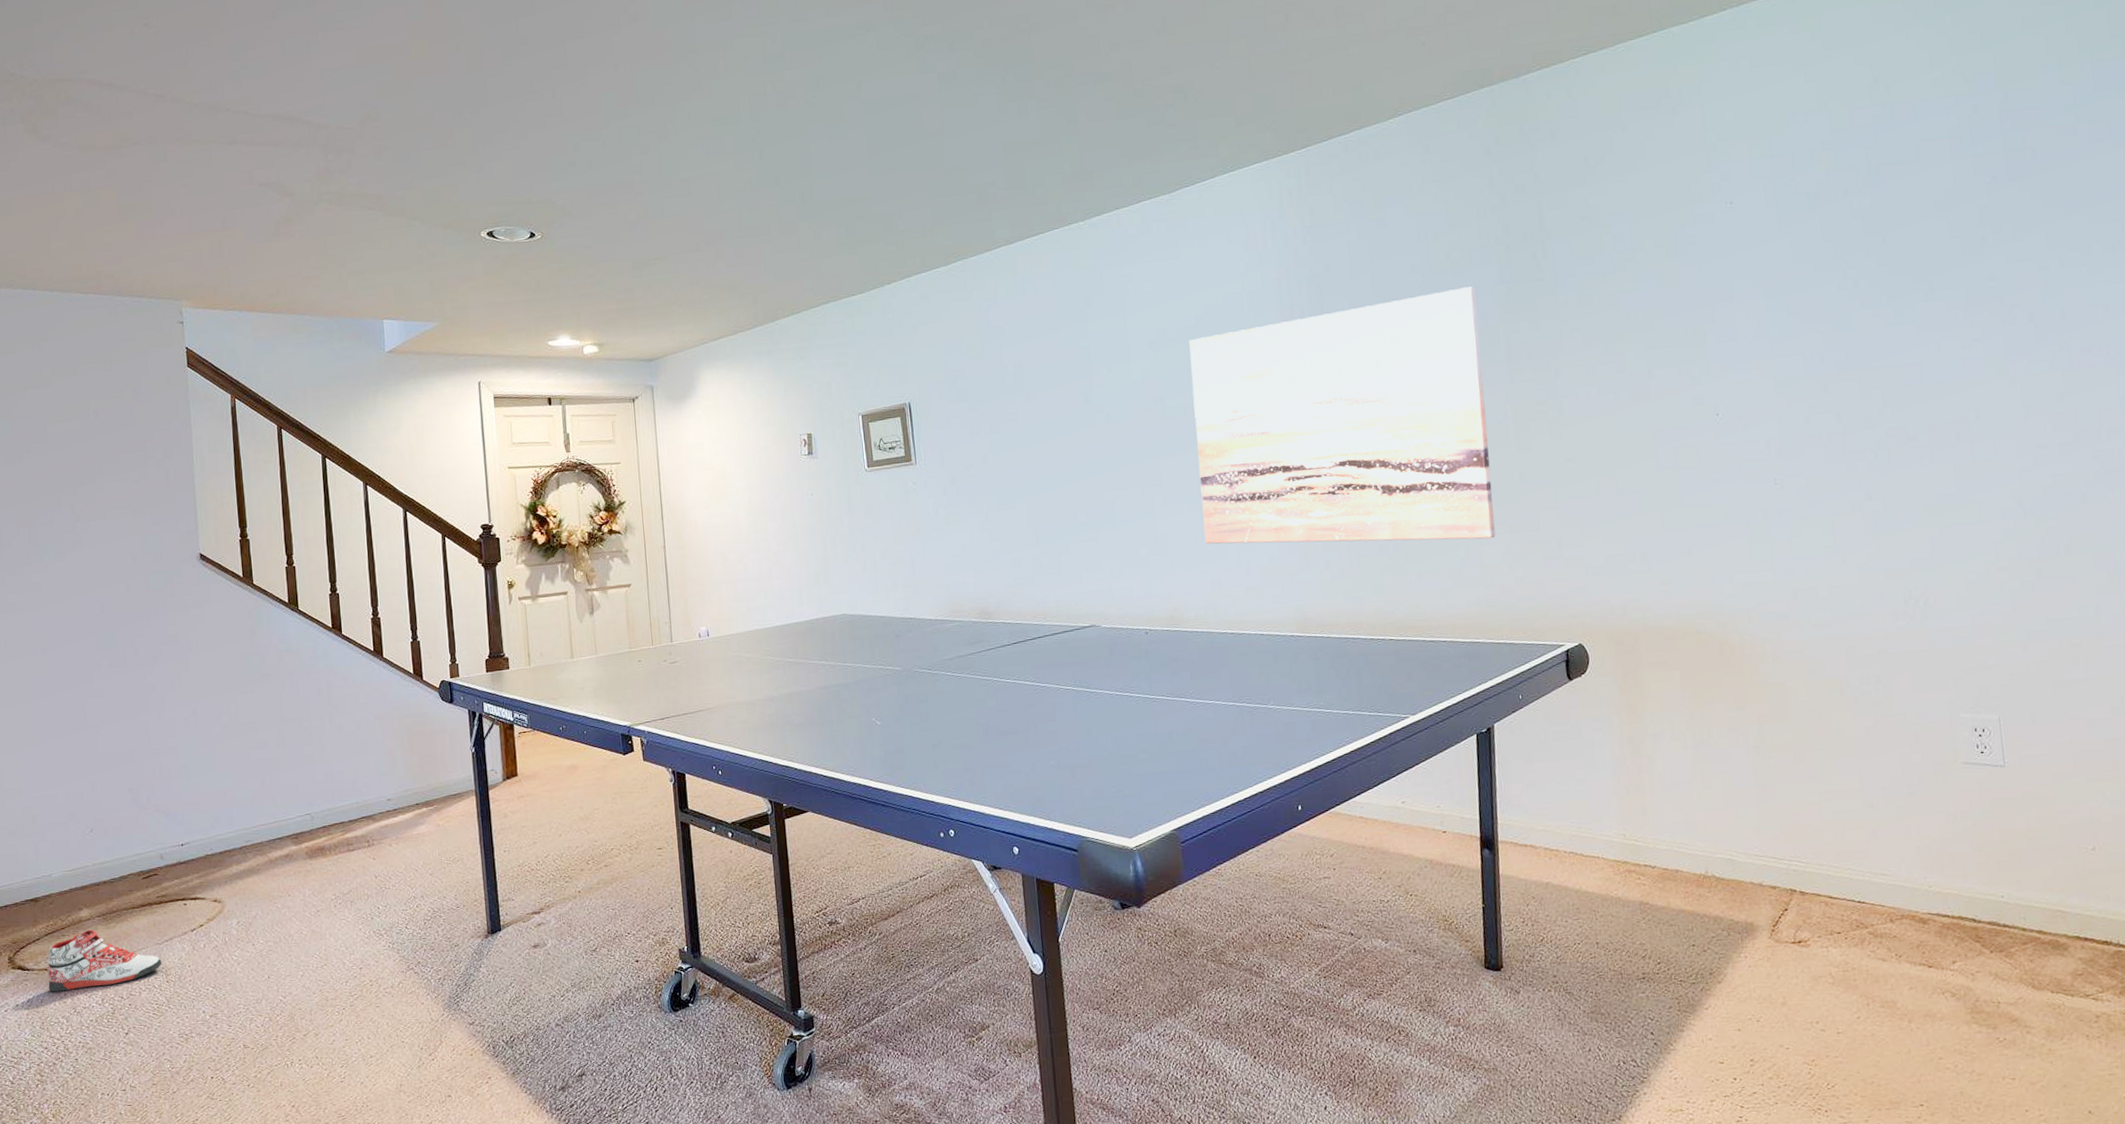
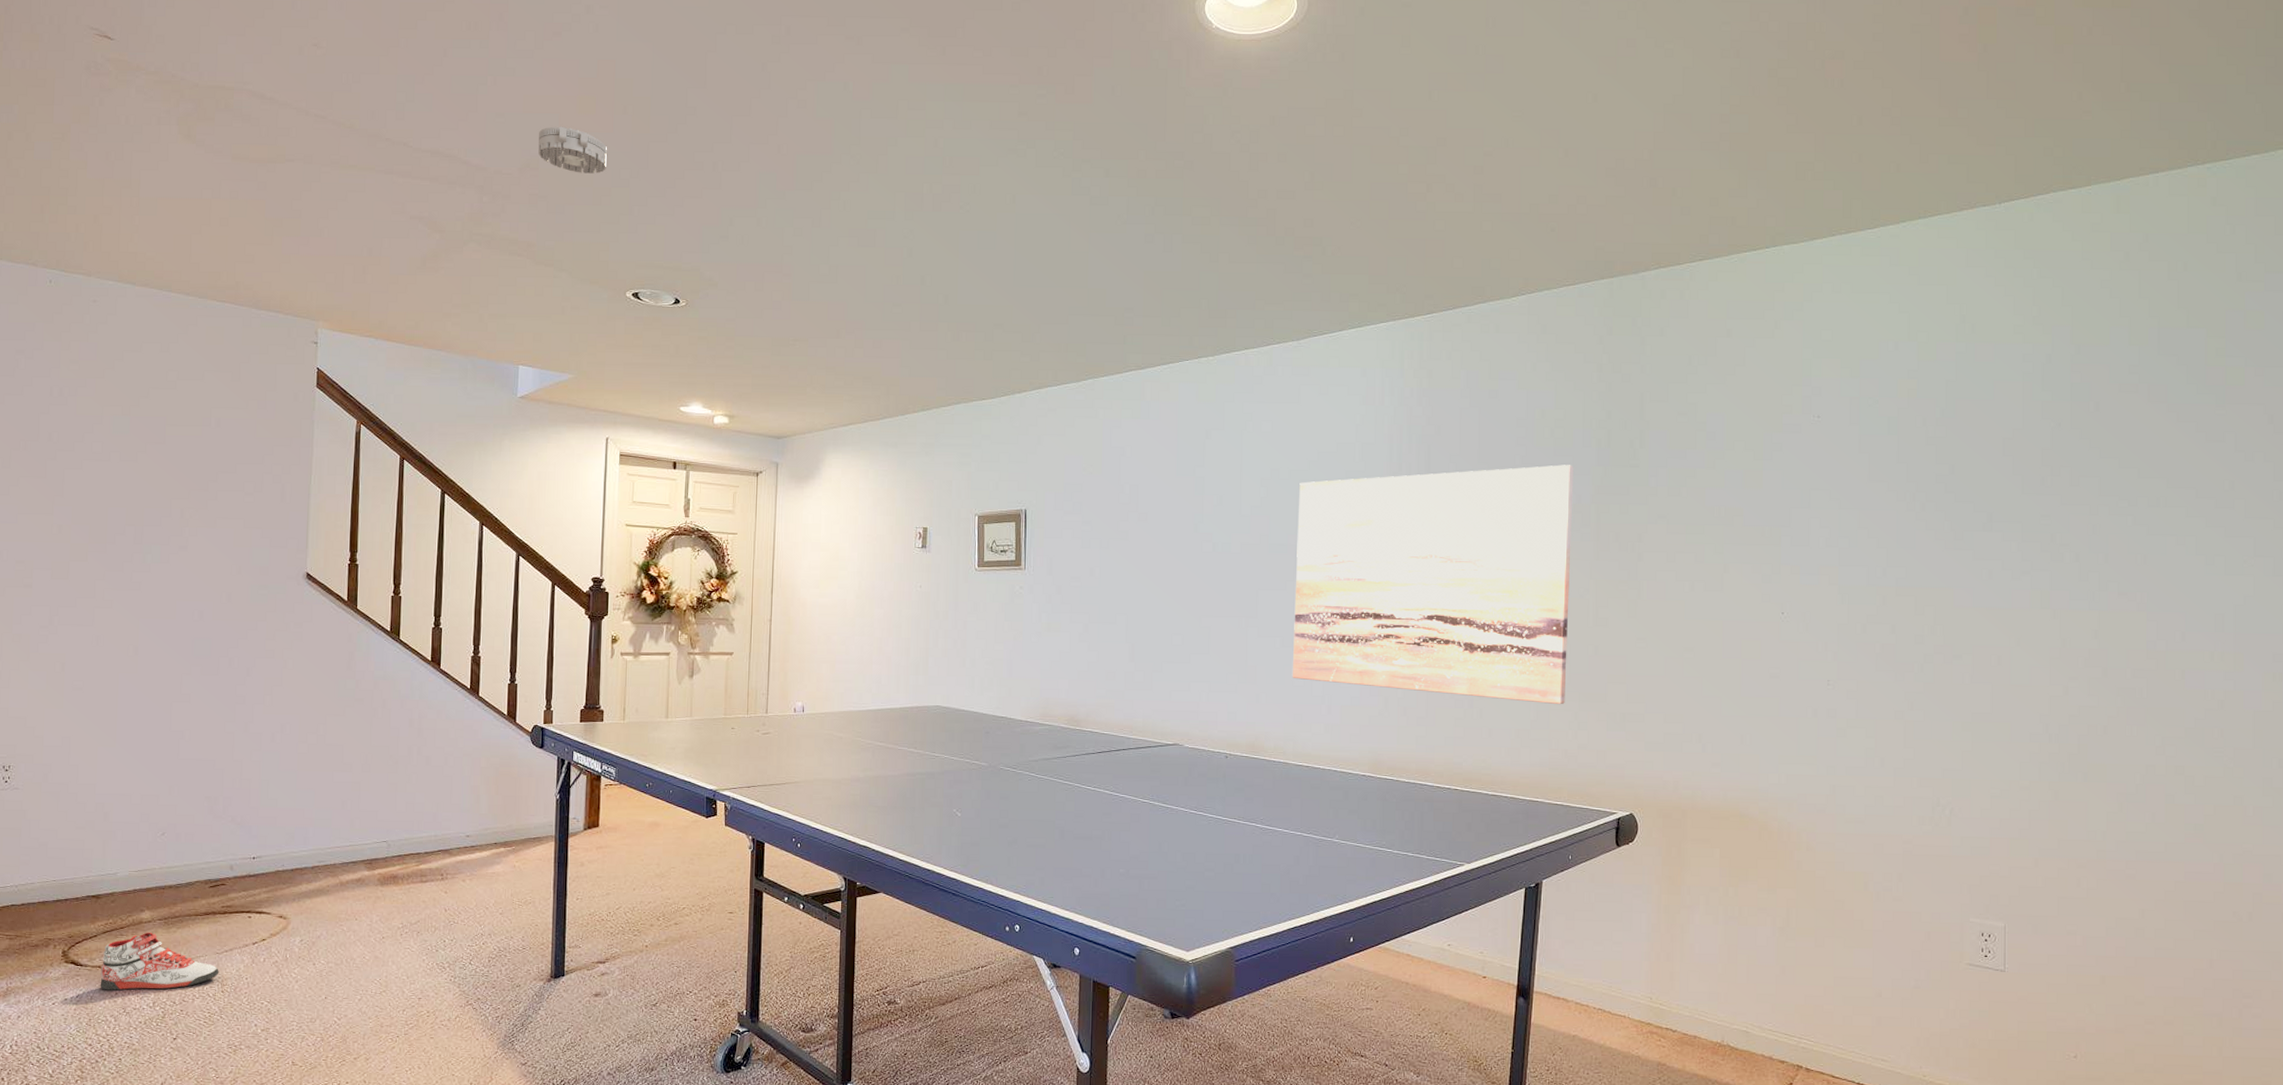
smoke detector: none [375,73,446,119] -> present [538,126,607,174]

